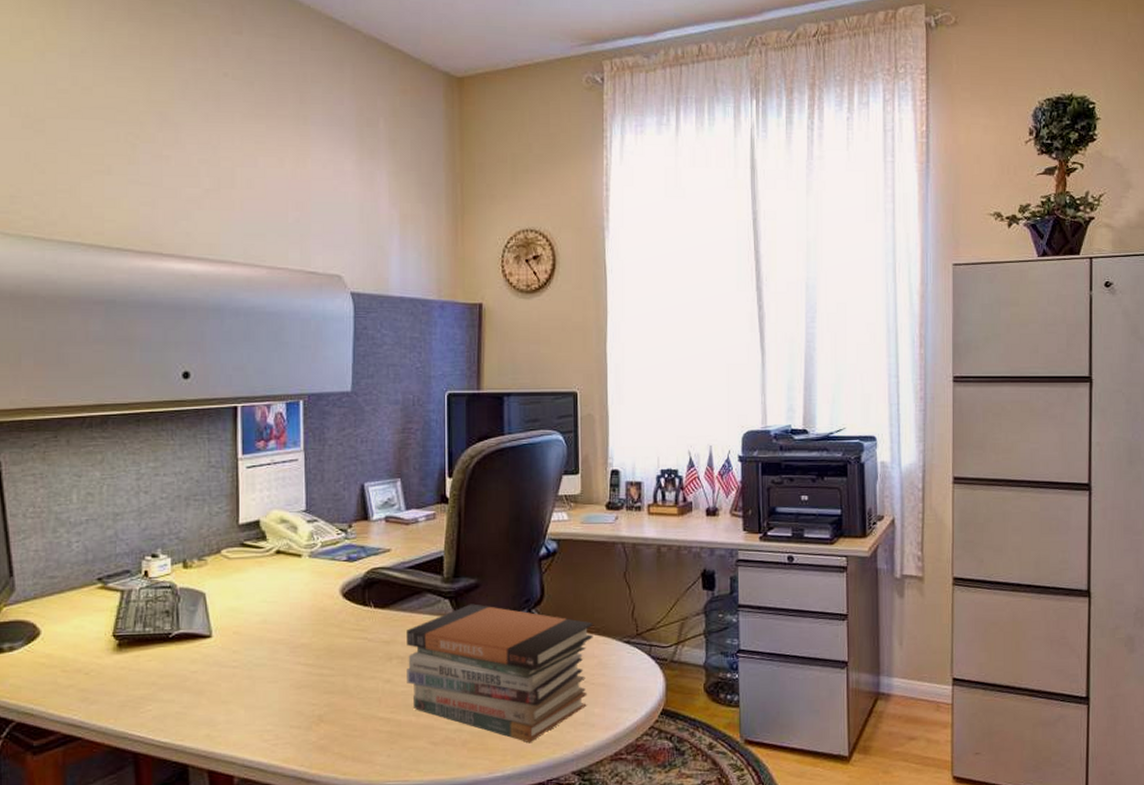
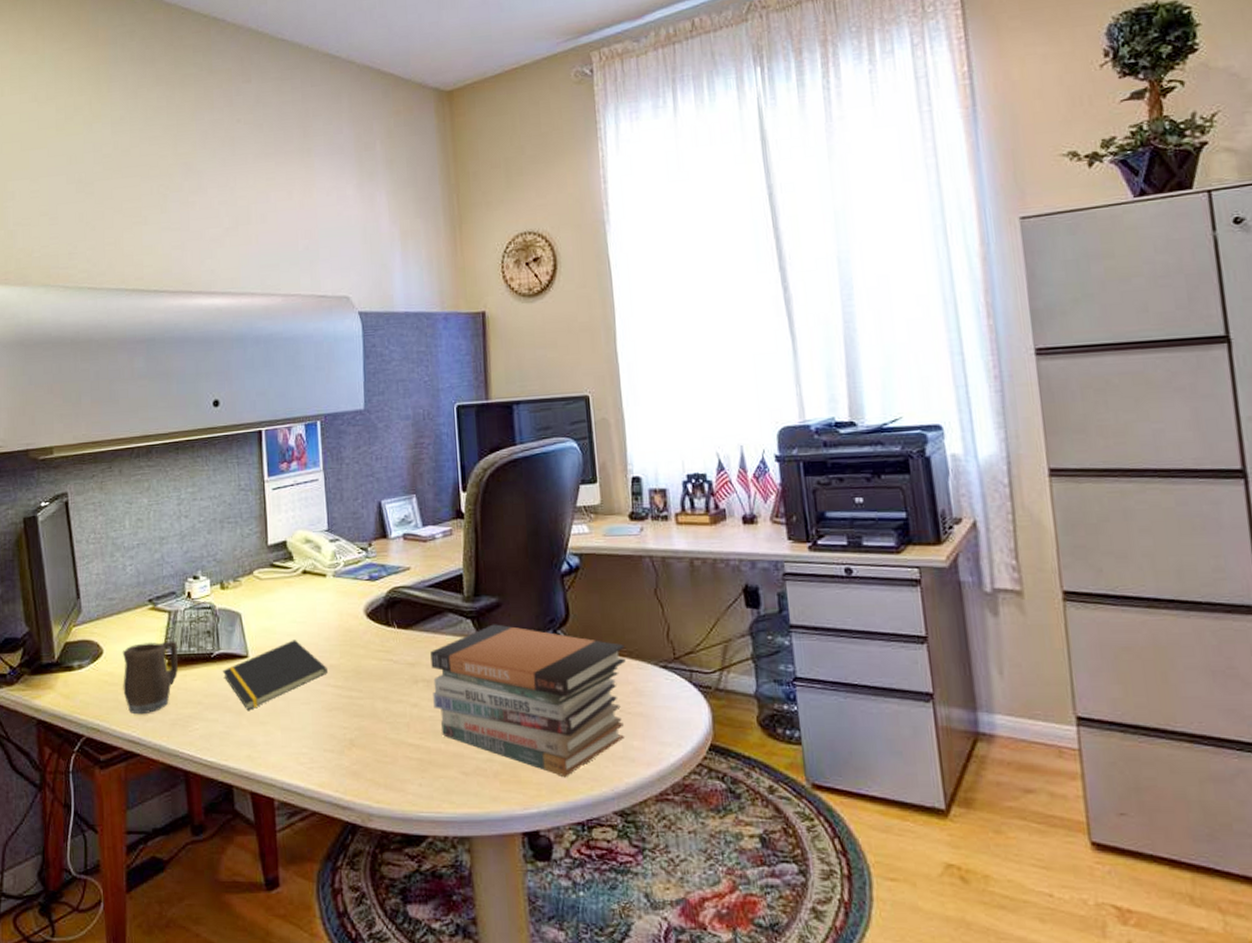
mug: none [63,621,130,698] -> present [122,641,178,715]
notepad: none [181,619,298,690] -> present [222,640,328,710]

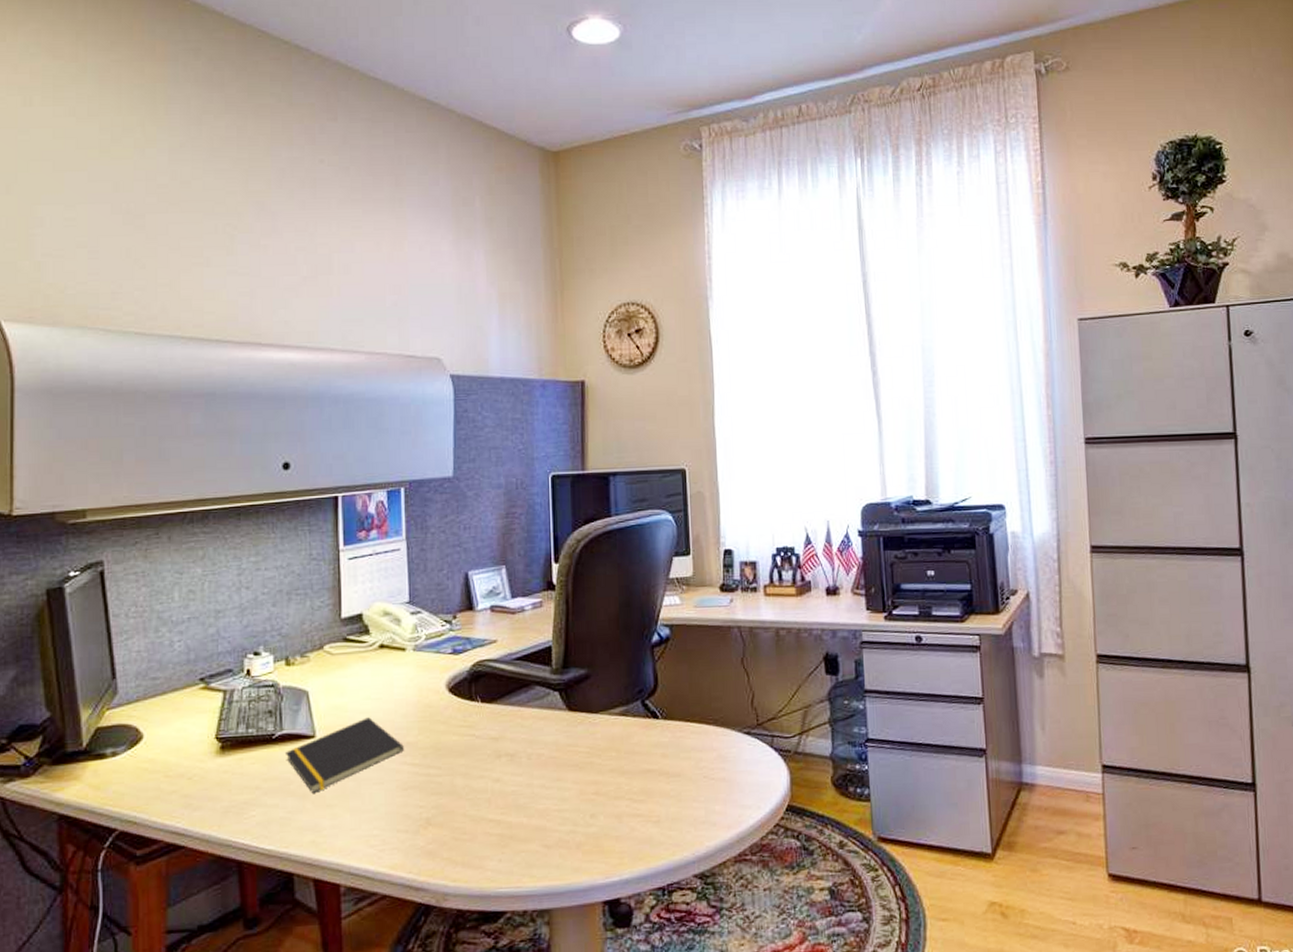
mug: present [122,641,178,715] -> none [166,722,233,804]
book stack: present [430,624,626,778] -> none [515,695,711,845]

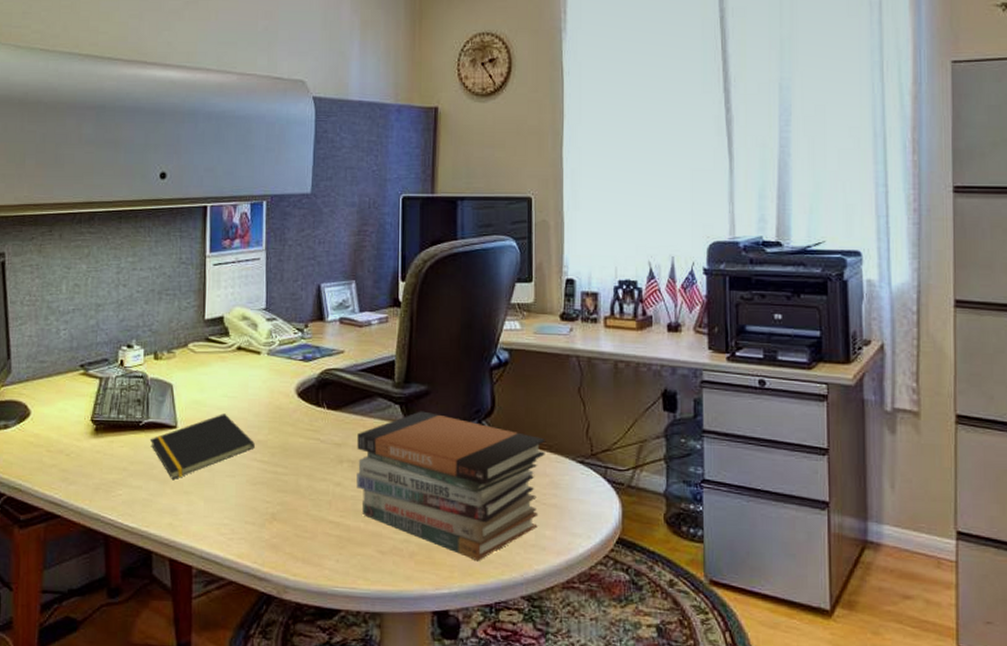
book stack: none [515,695,711,845] -> present [356,411,545,562]

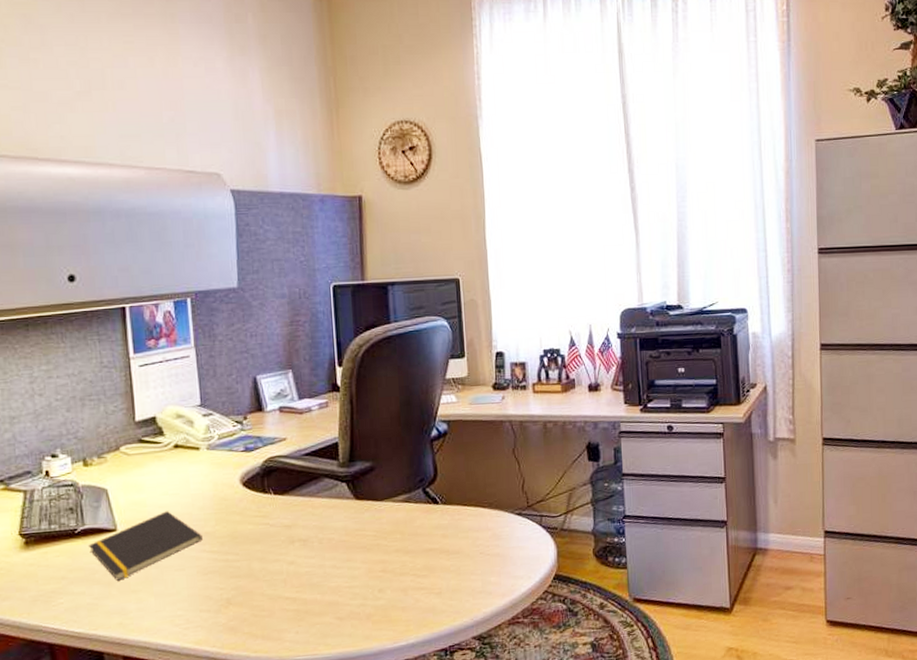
book stack: present [356,411,545,562] -> none [307,485,486,613]

